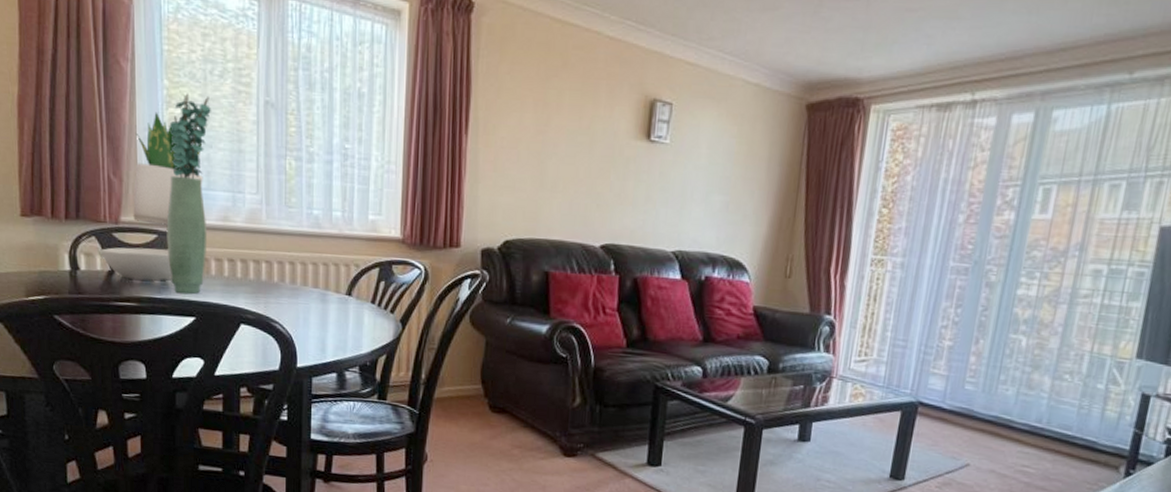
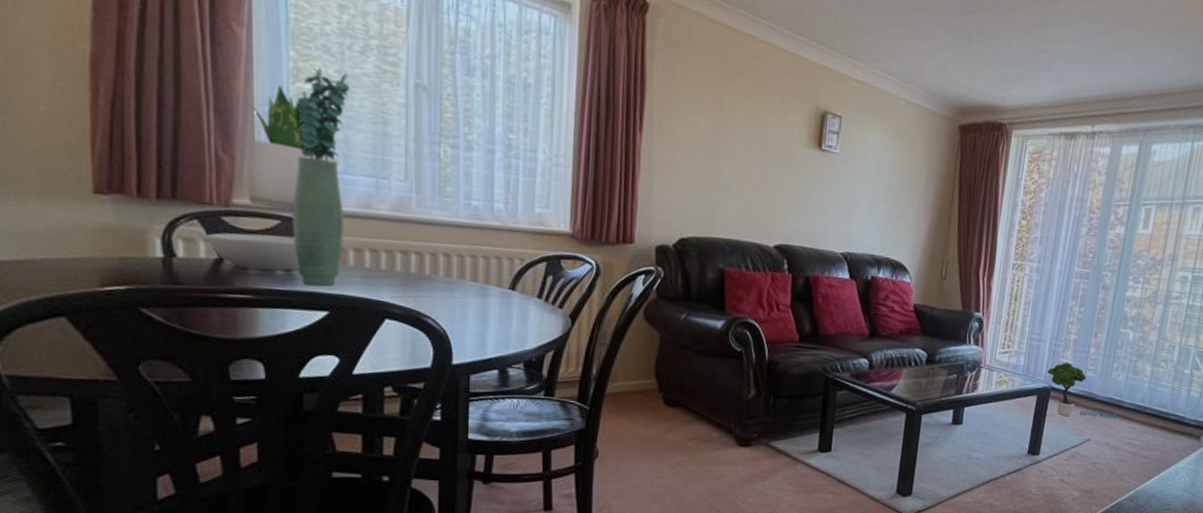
potted tree: none [914,373,1005,441] -> present [1047,362,1117,419]

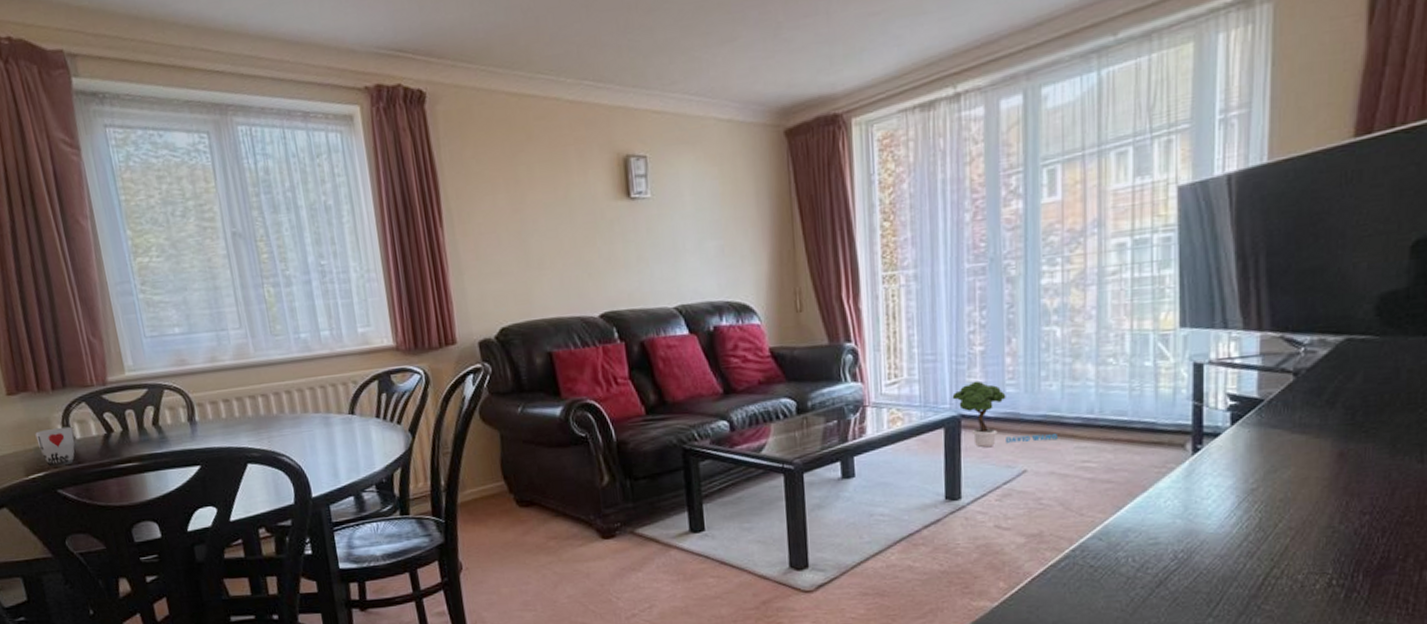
cup: none [123,239,177,284] -> present [35,426,76,467]
bowl: present [206,232,300,272] -> none [94,401,170,439]
planter: present [248,85,346,210] -> none [107,264,184,379]
vase: present [292,67,349,287] -> none [140,238,203,445]

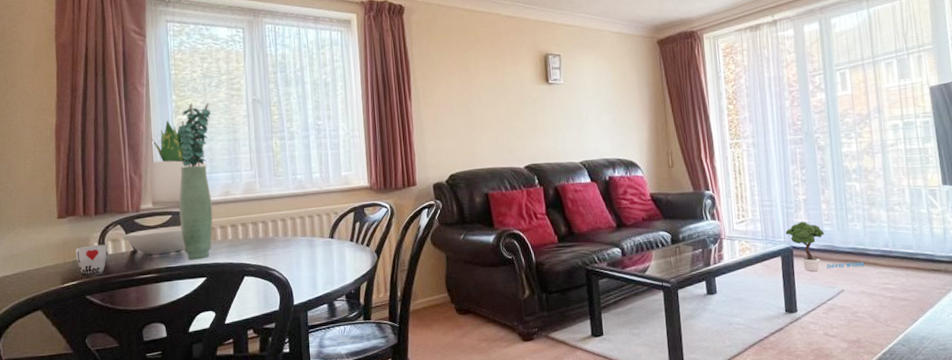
bowl: none [94,401,170,439] -> present [126,225,185,255]
planter: none [107,264,184,379] -> present [150,120,209,207]
vase: none [140,238,203,445] -> present [178,102,213,260]

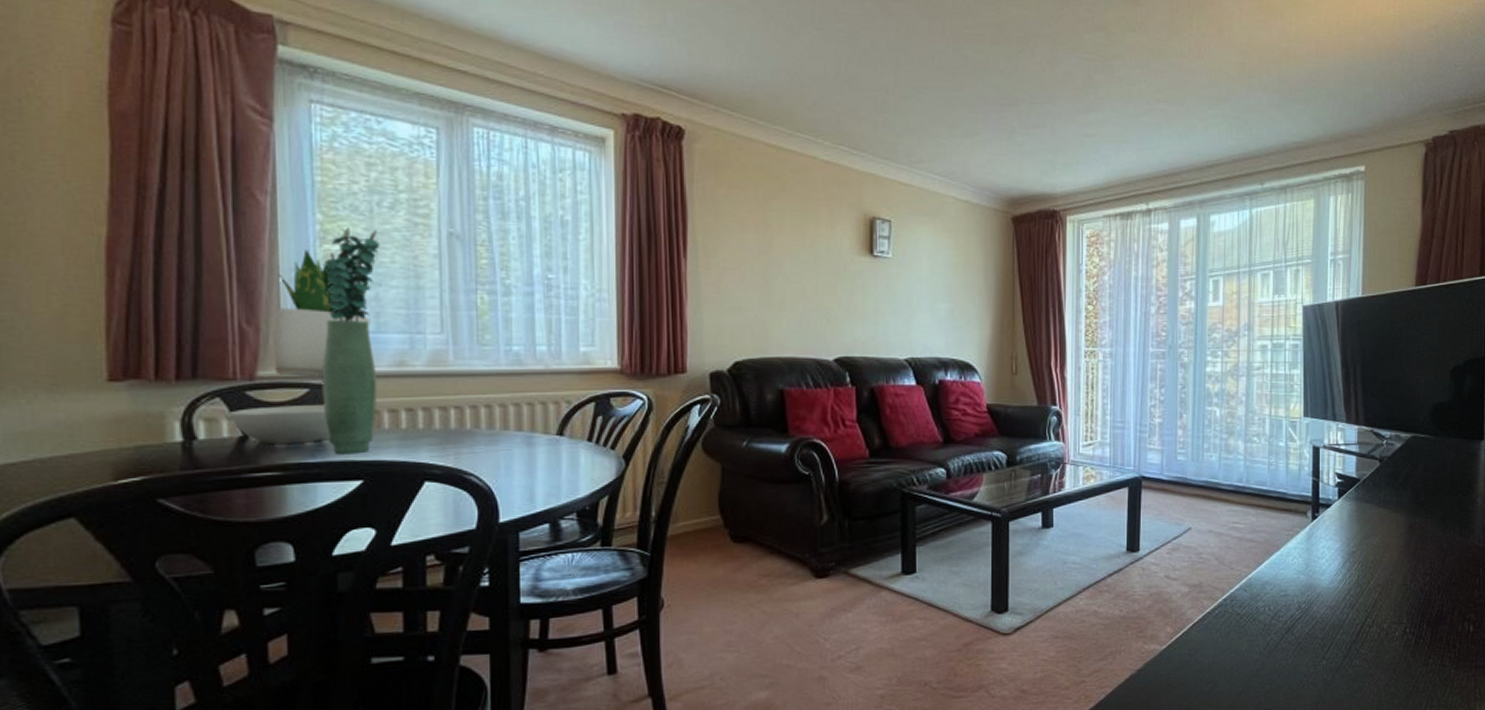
cup: present [75,244,108,277] -> none [139,424,197,471]
potted tree: present [785,221,865,272] -> none [1136,448,1216,507]

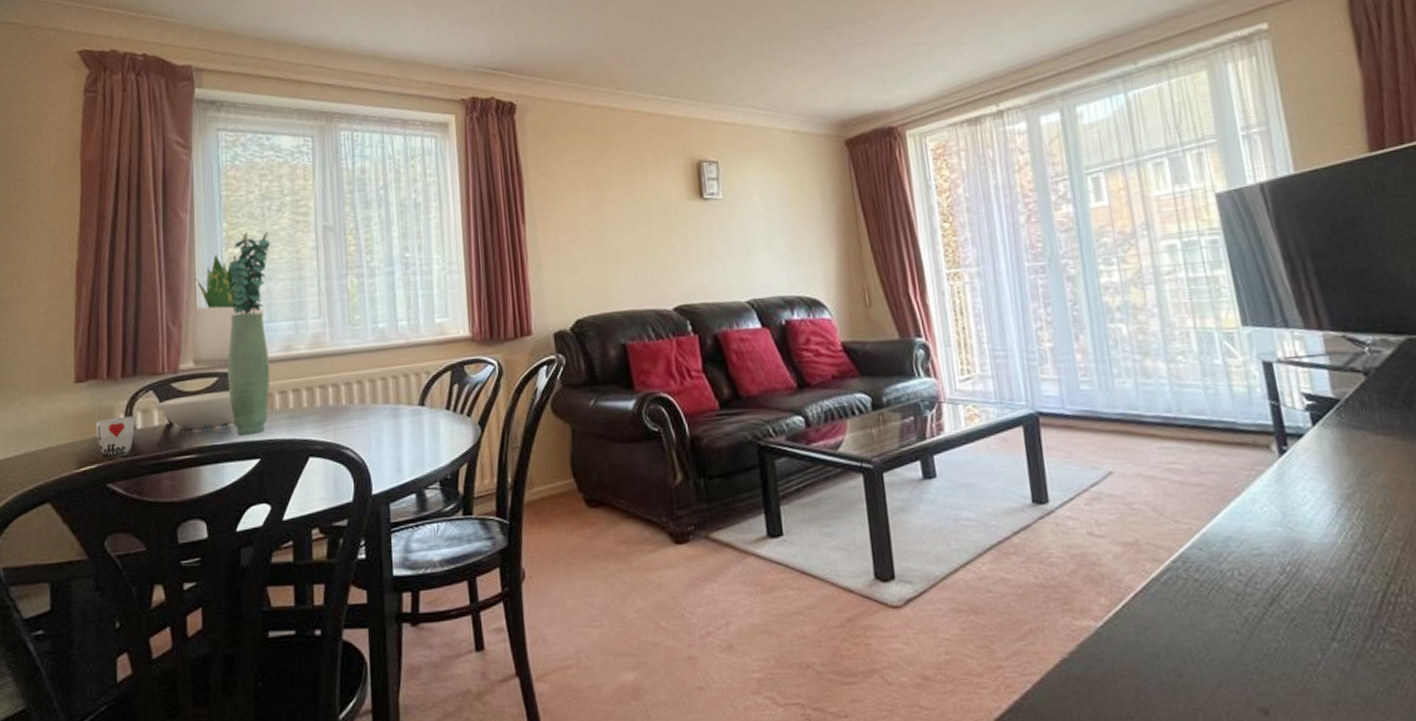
cup: none [139,424,197,471] -> present [95,415,136,459]

